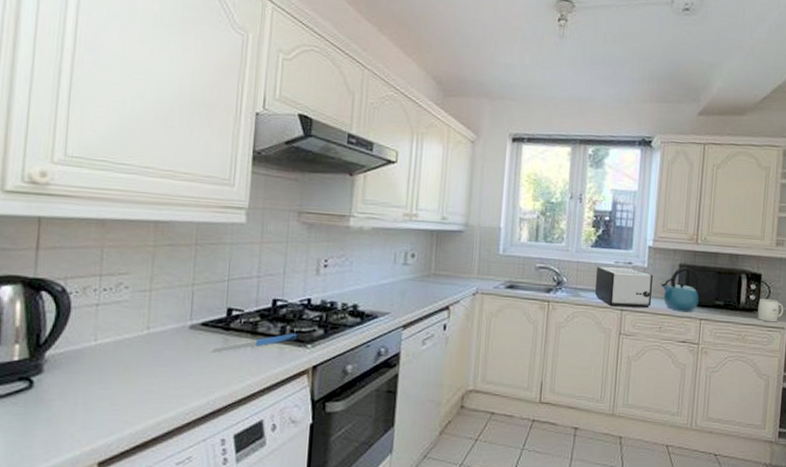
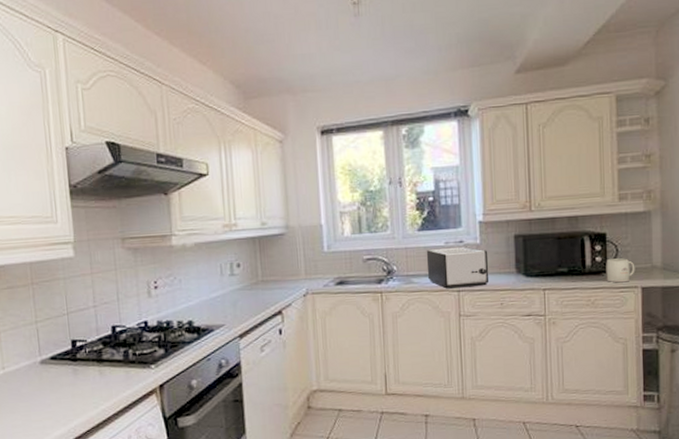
knife: present [209,333,297,354] -> none [62,355,140,385]
kettle: present [660,267,701,312] -> none [496,237,541,285]

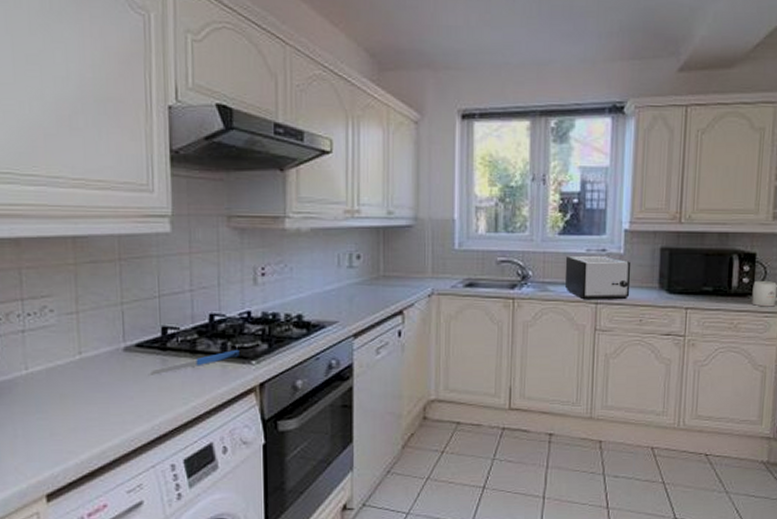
knife: none [62,355,140,385] -> present [148,349,239,377]

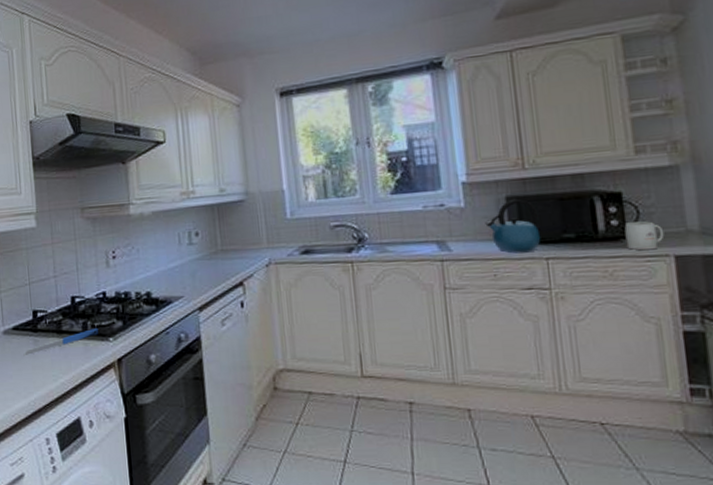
toaster: present [565,255,630,300] -> none [401,210,477,258]
kettle: none [639,250,686,302] -> present [485,198,541,253]

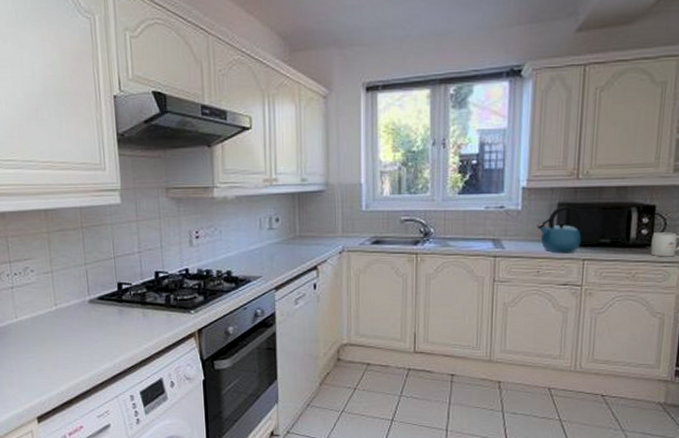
knife: present [23,327,98,357] -> none [109,301,181,324]

